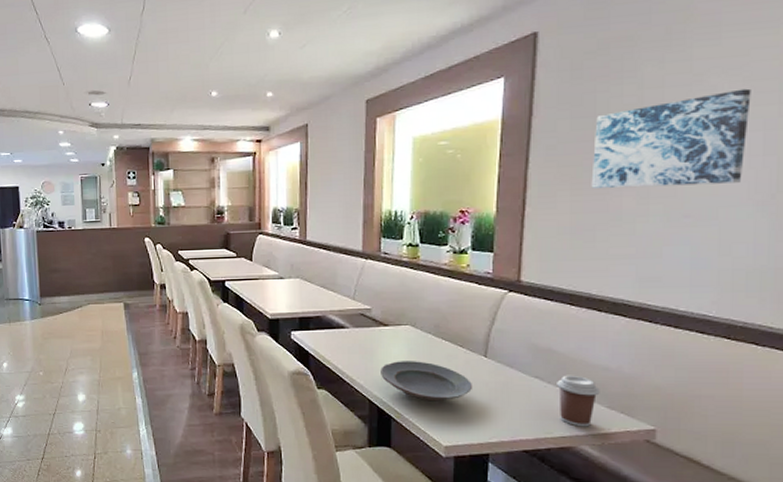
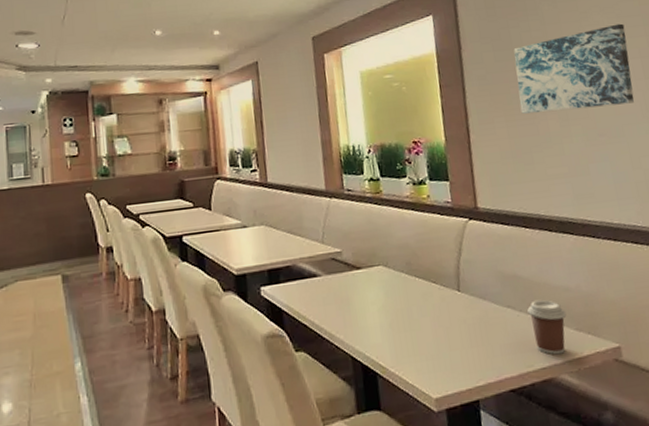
plate: present [381,361,472,402] -> none [359,304,452,349]

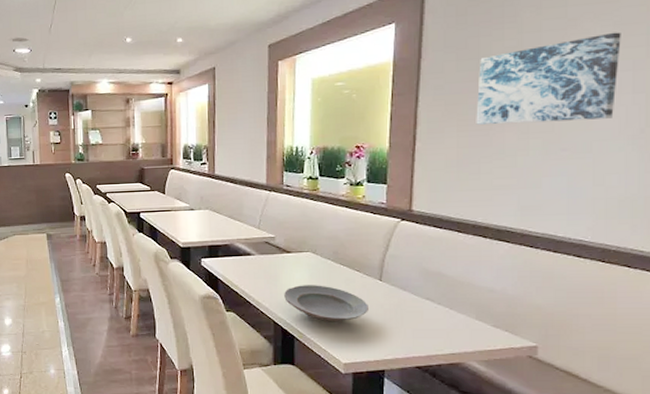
plate: none [359,304,452,349] -> present [284,285,368,322]
coffee cup: present [527,299,567,355] -> none [446,296,486,344]

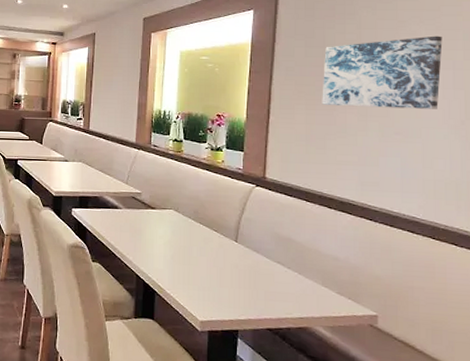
plate: present [284,285,368,322] -> none [147,241,224,280]

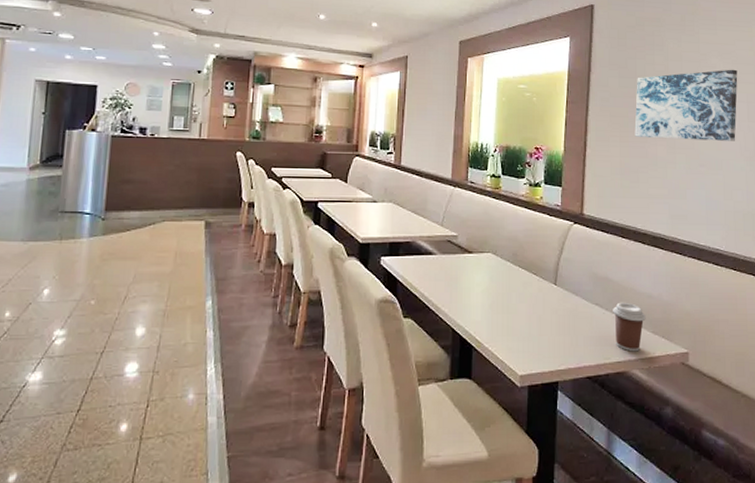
coffee cup: none [295,262,331,310] -> present [613,302,646,352]

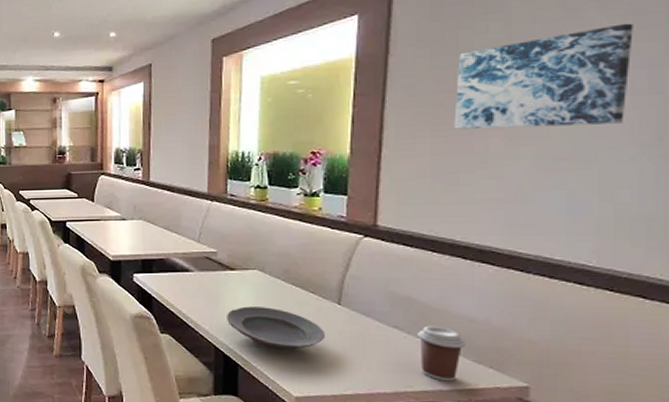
plate: none [464,288,544,330] -> present [227,306,325,350]

